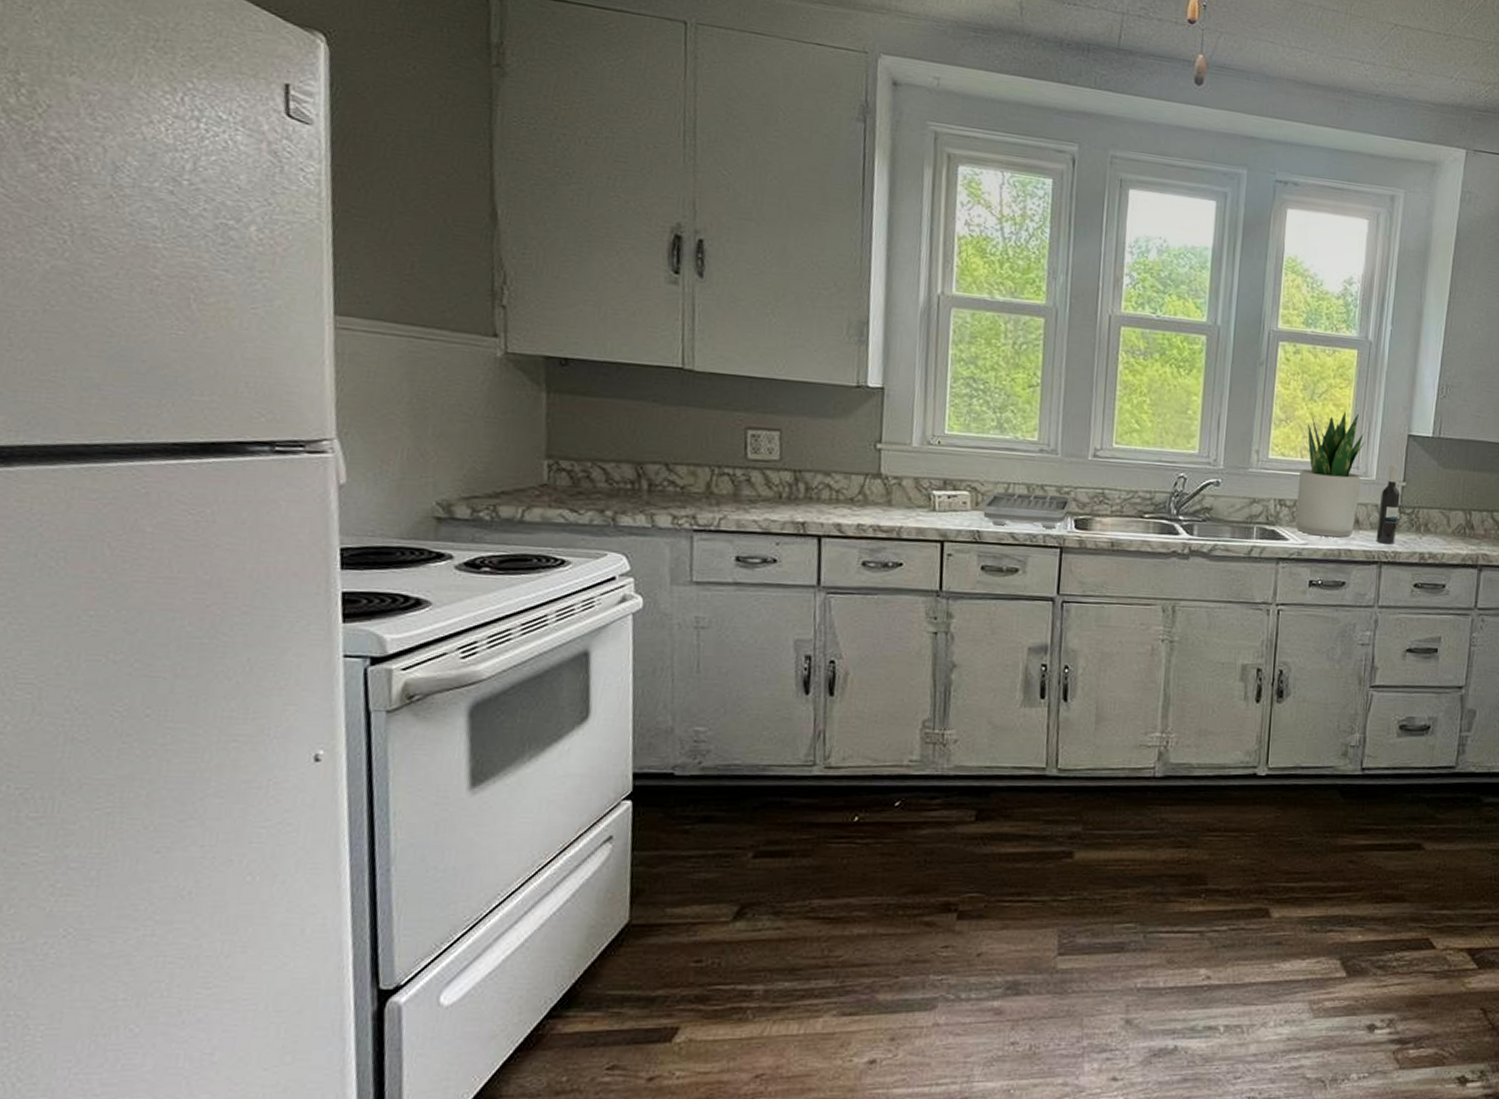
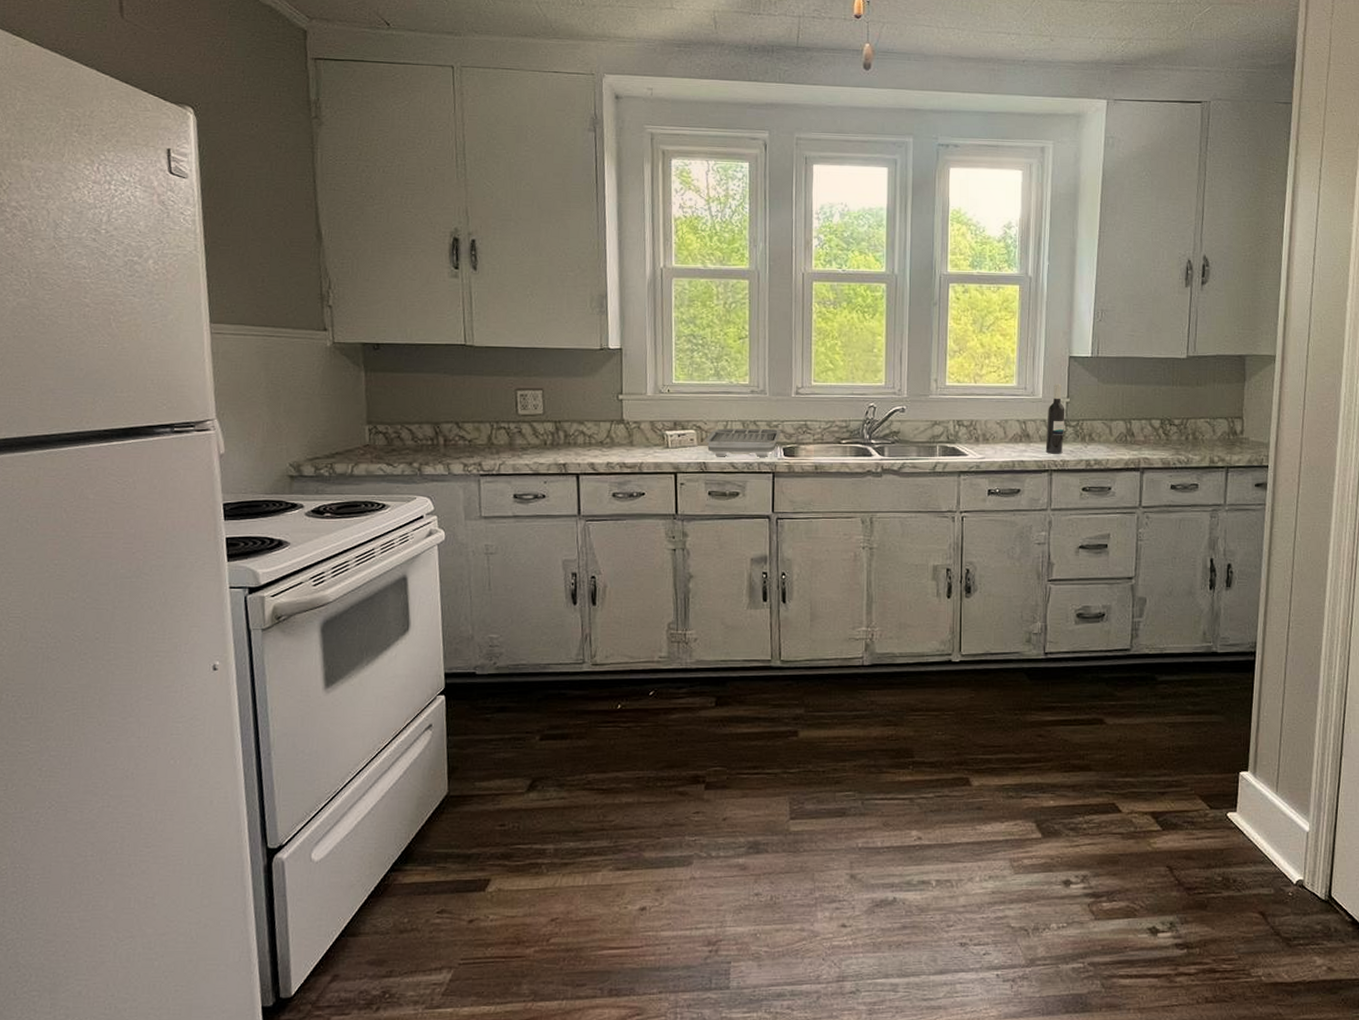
planter: present [1296,411,1366,538] -> none [973,339,1031,451]

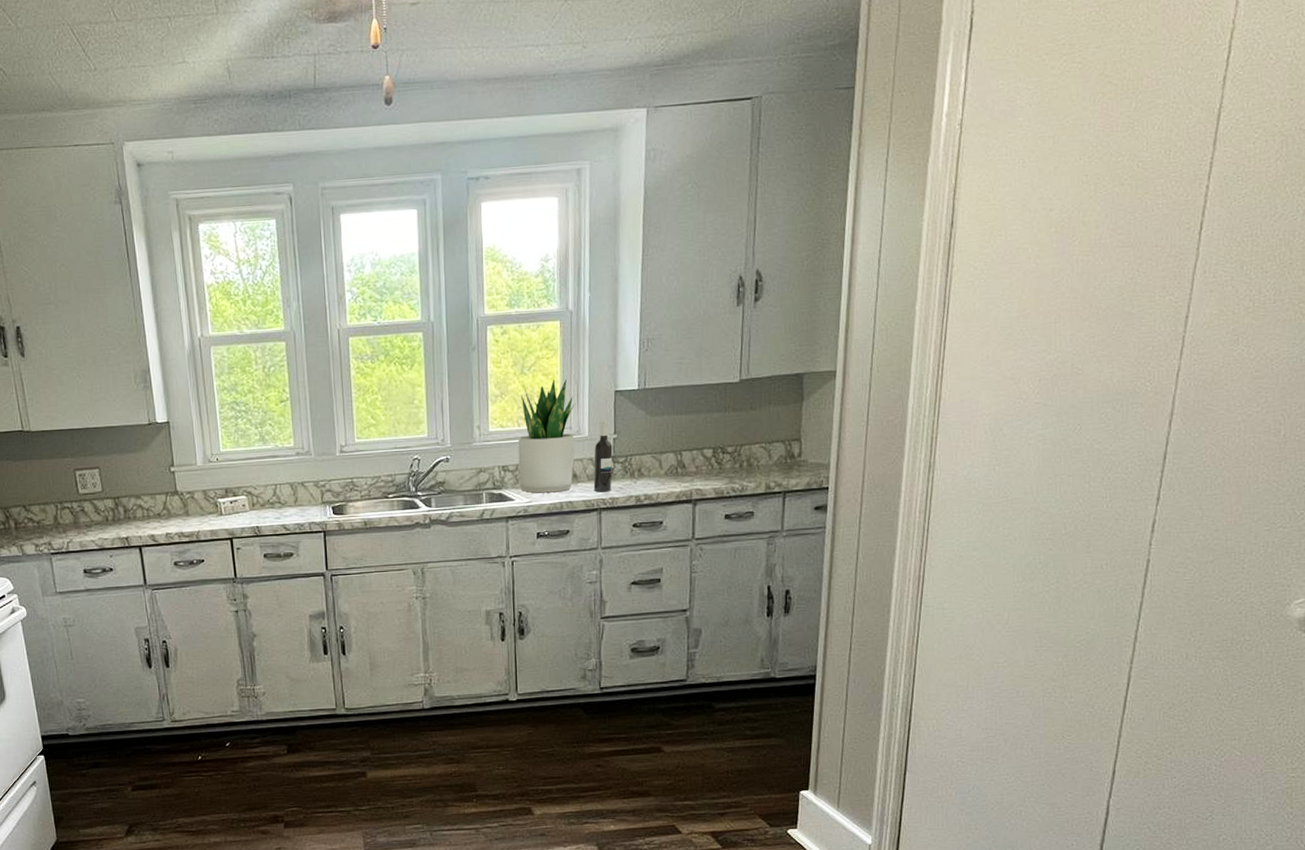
dish rack: present [704,428,782,457] -> none [255,488,330,520]
planter: none [973,339,1031,451] -> present [518,378,576,493]

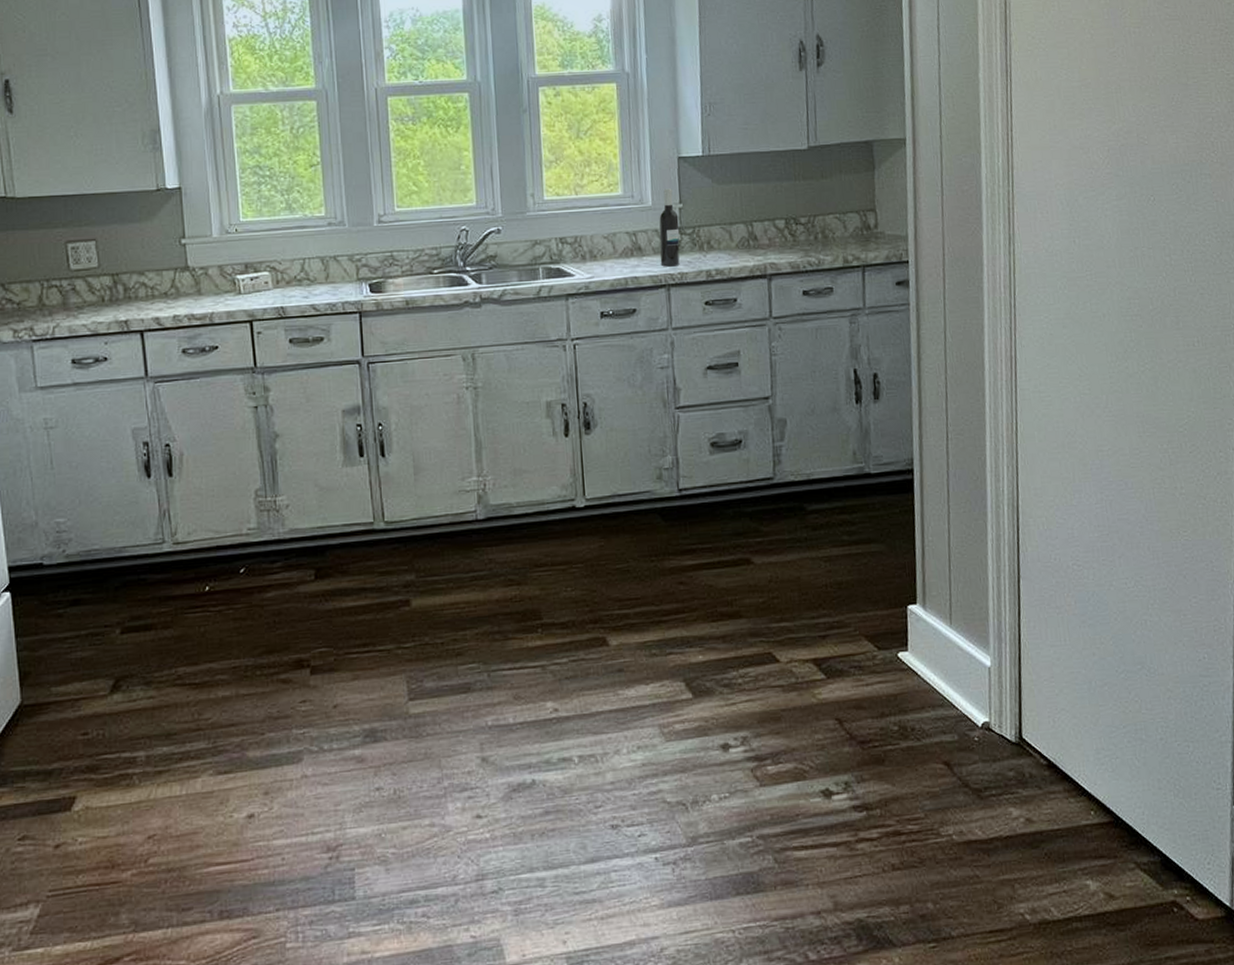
planter: present [518,378,576,493] -> none [576,143,638,268]

